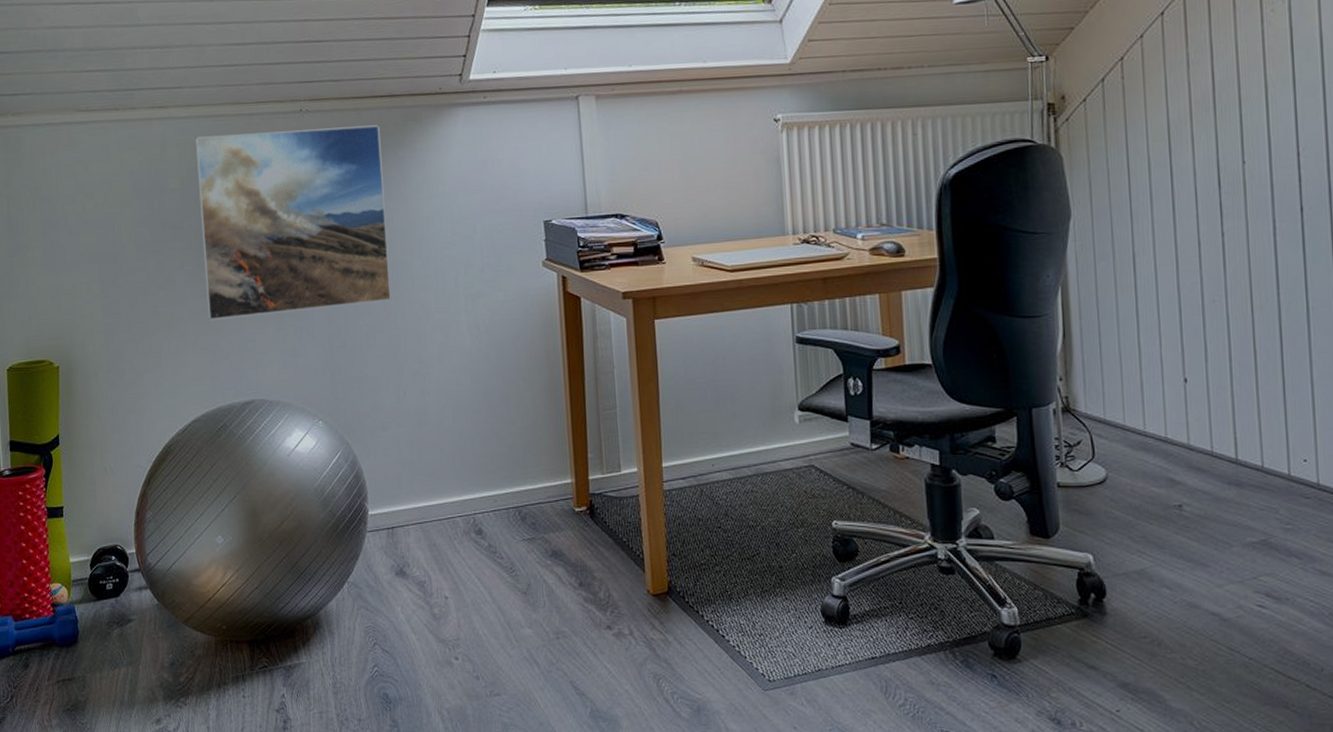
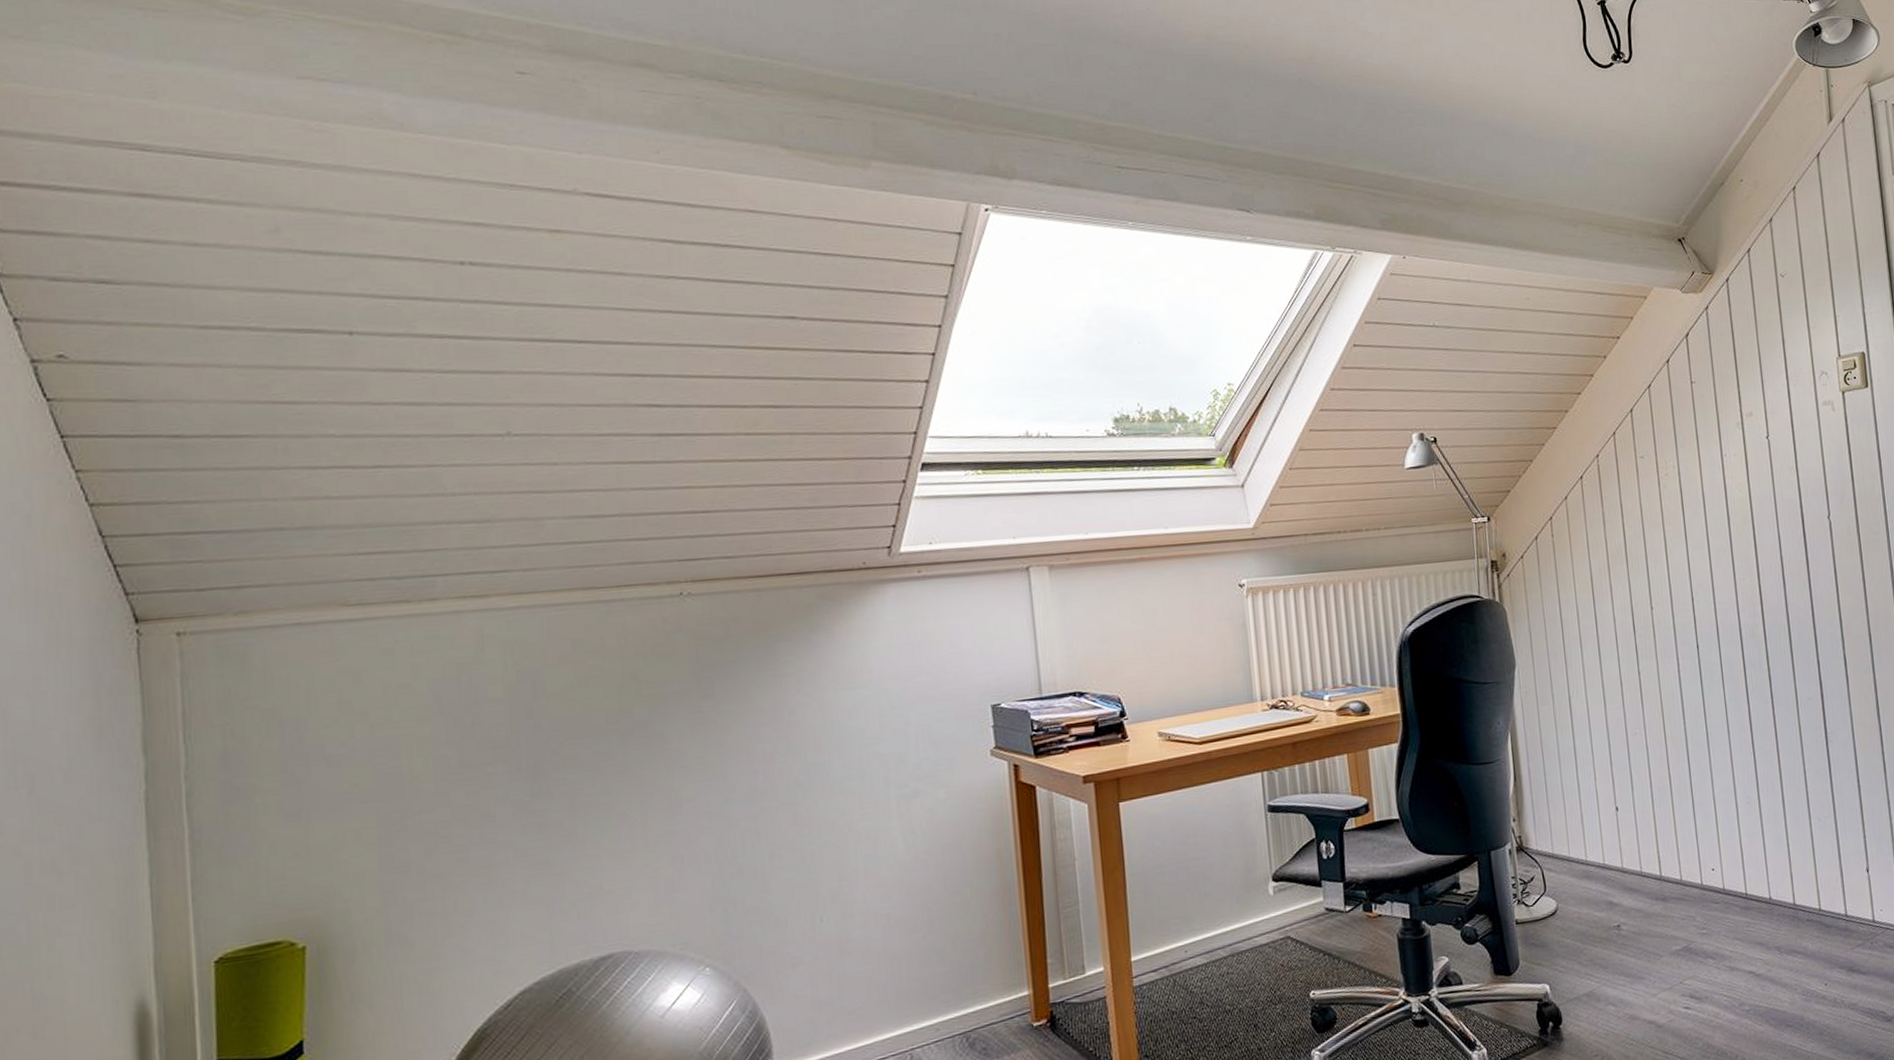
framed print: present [196,125,392,321] -> none [529,607,804,861]

